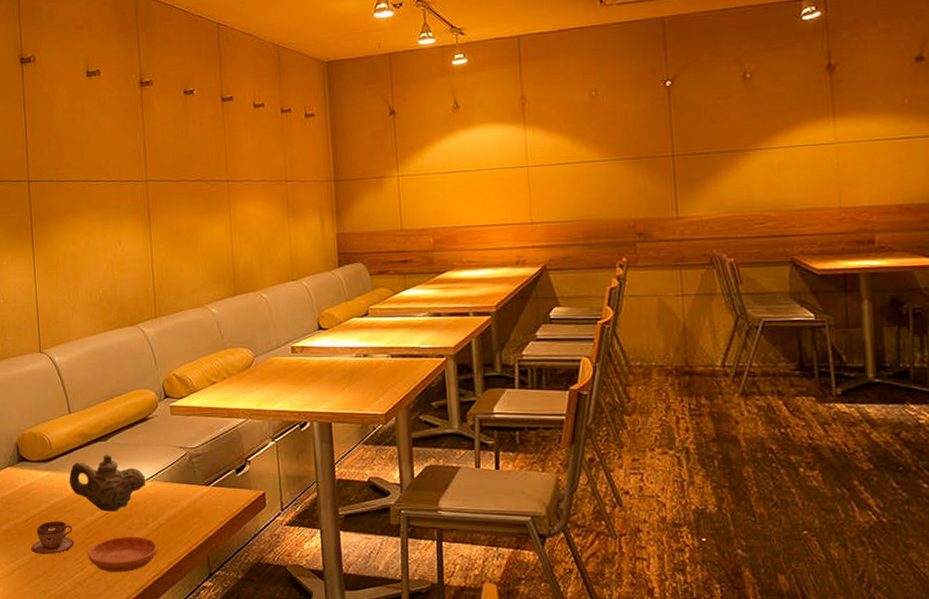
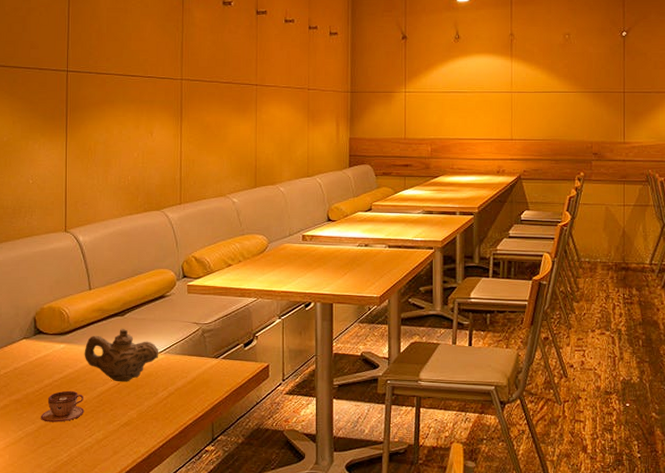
saucer: present [88,536,158,572] -> none [97,404,165,438]

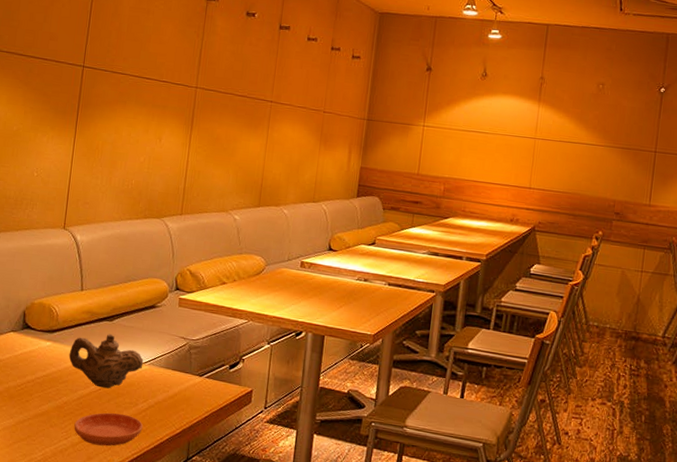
teacup: present [41,390,84,422] -> none [19,389,64,421]
saucer: none [97,404,165,438] -> present [74,412,143,446]

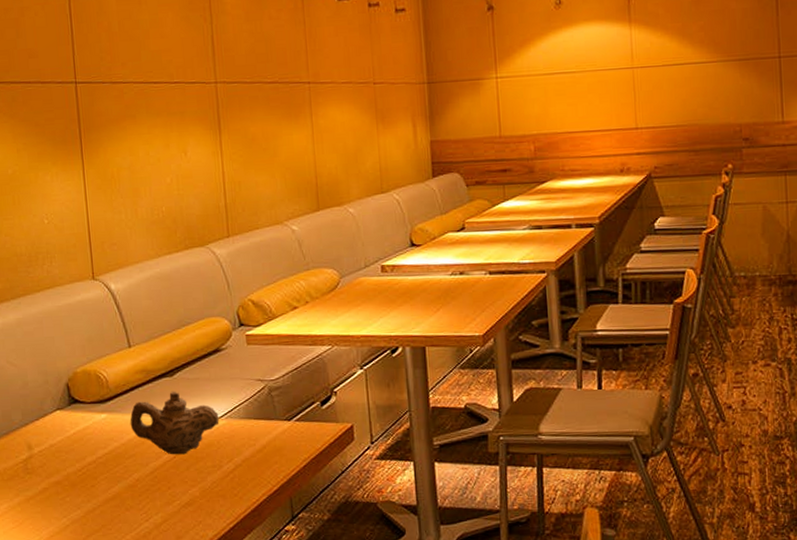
saucer: present [74,412,143,446] -> none [153,480,233,521]

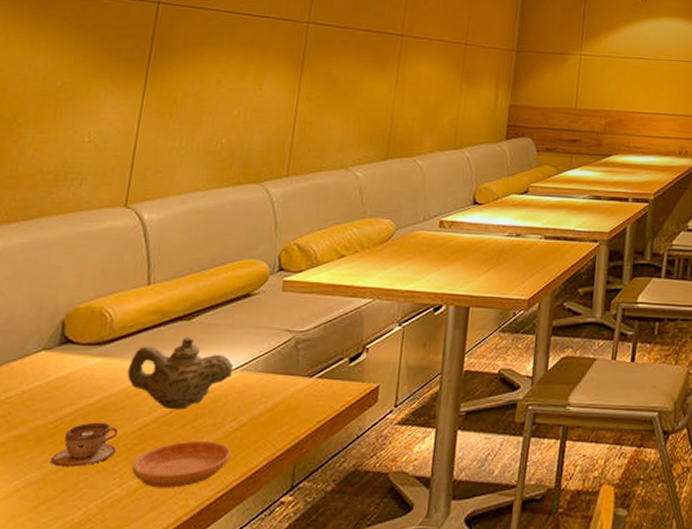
teacup: none [87,468,137,507] -> present [50,422,118,467]
saucer: none [153,480,233,521] -> present [131,440,231,488]

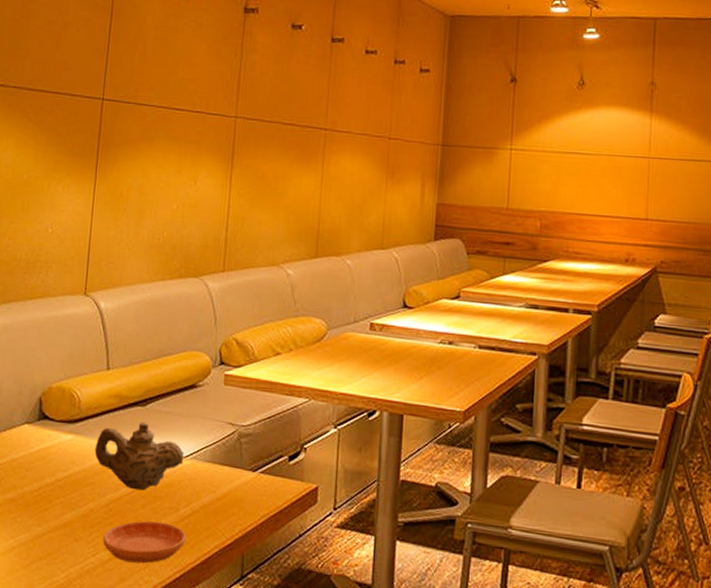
teacup: present [50,422,118,467] -> none [37,494,90,533]

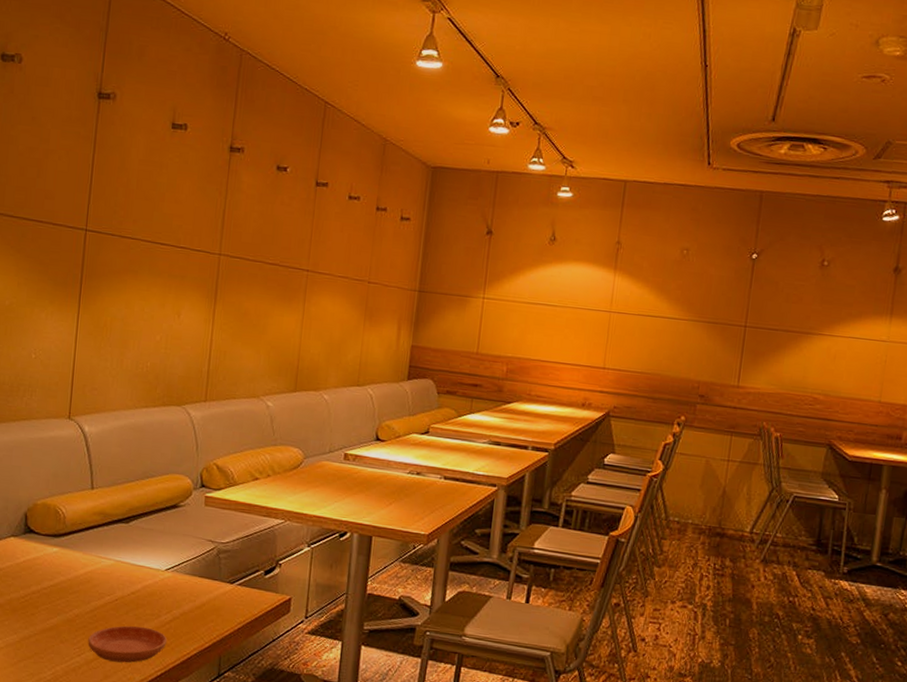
teapot: present [94,421,185,491] -> none [79,537,166,599]

